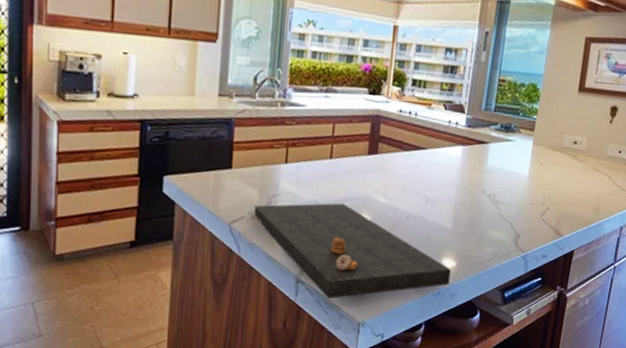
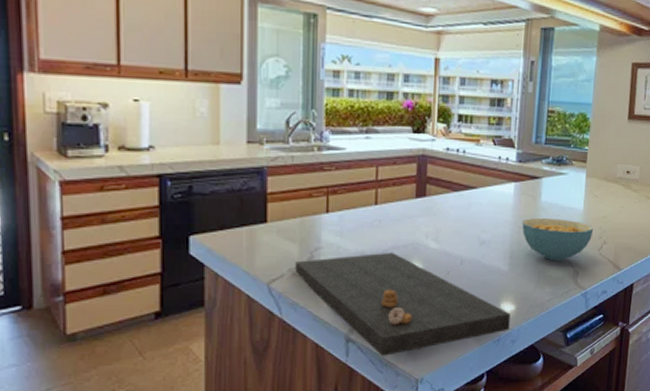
cereal bowl: none [467,181,538,224] -> present [522,218,594,261]

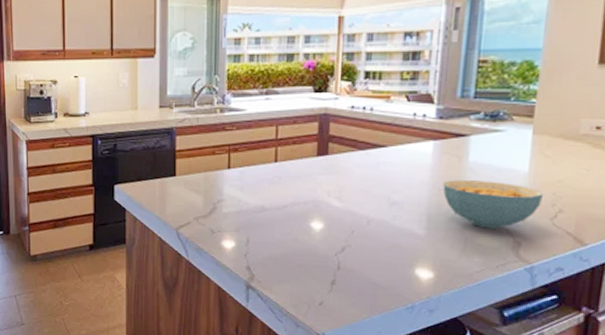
cutting board: present [295,252,511,356] -> none [200,207,428,307]

